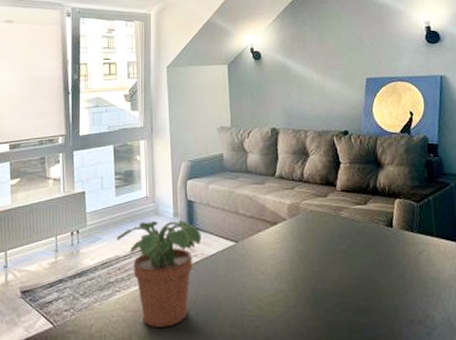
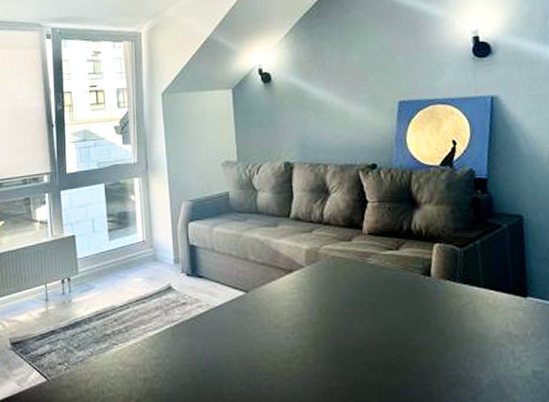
potted plant: present [116,220,202,328] -> none [111,267,207,384]

